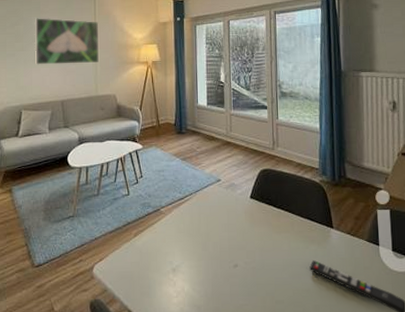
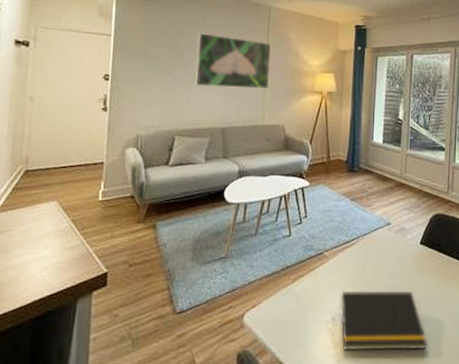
notepad: none [178,242,265,299] -> present [339,291,427,350]

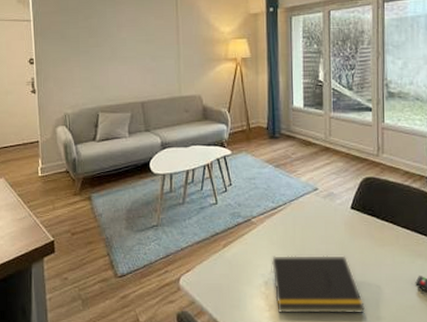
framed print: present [195,33,271,89] -> none [109,9,182,63]

